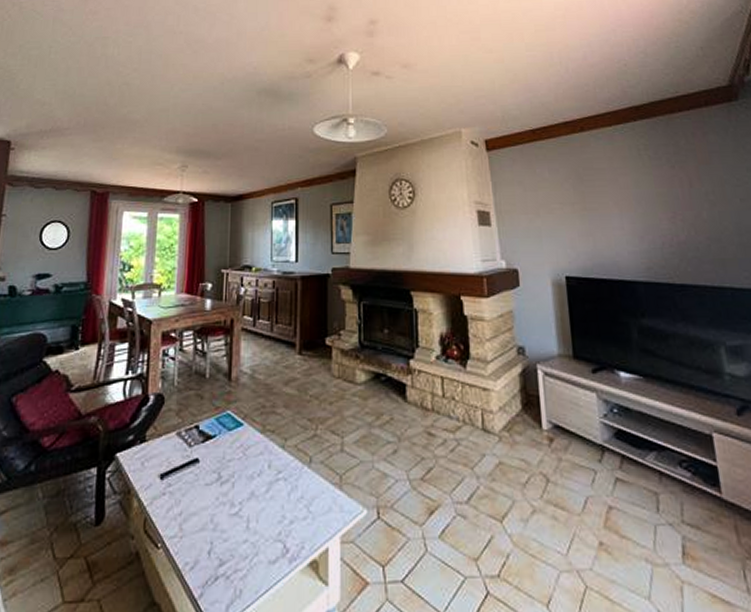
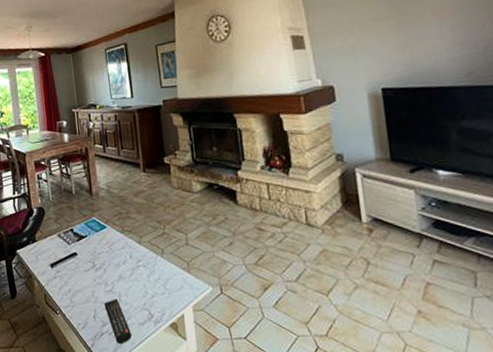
remote control: none [225,526,256,594] -> present [104,299,132,344]

